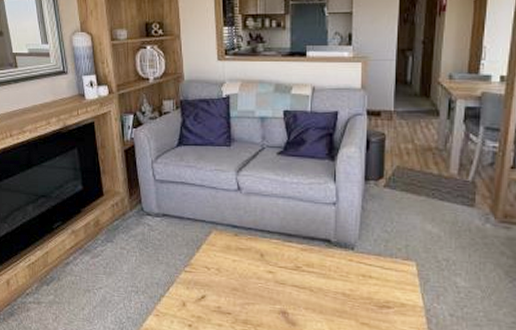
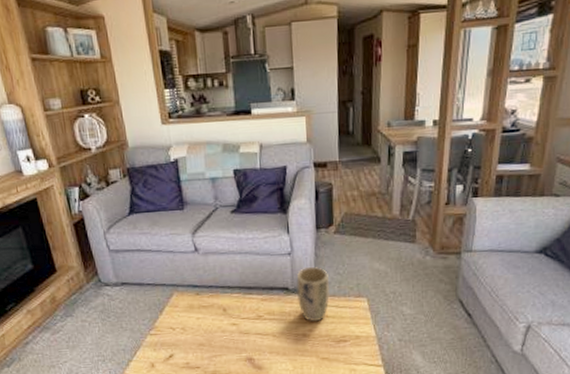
plant pot: none [340,219,376,282] -> present [296,266,330,322]

